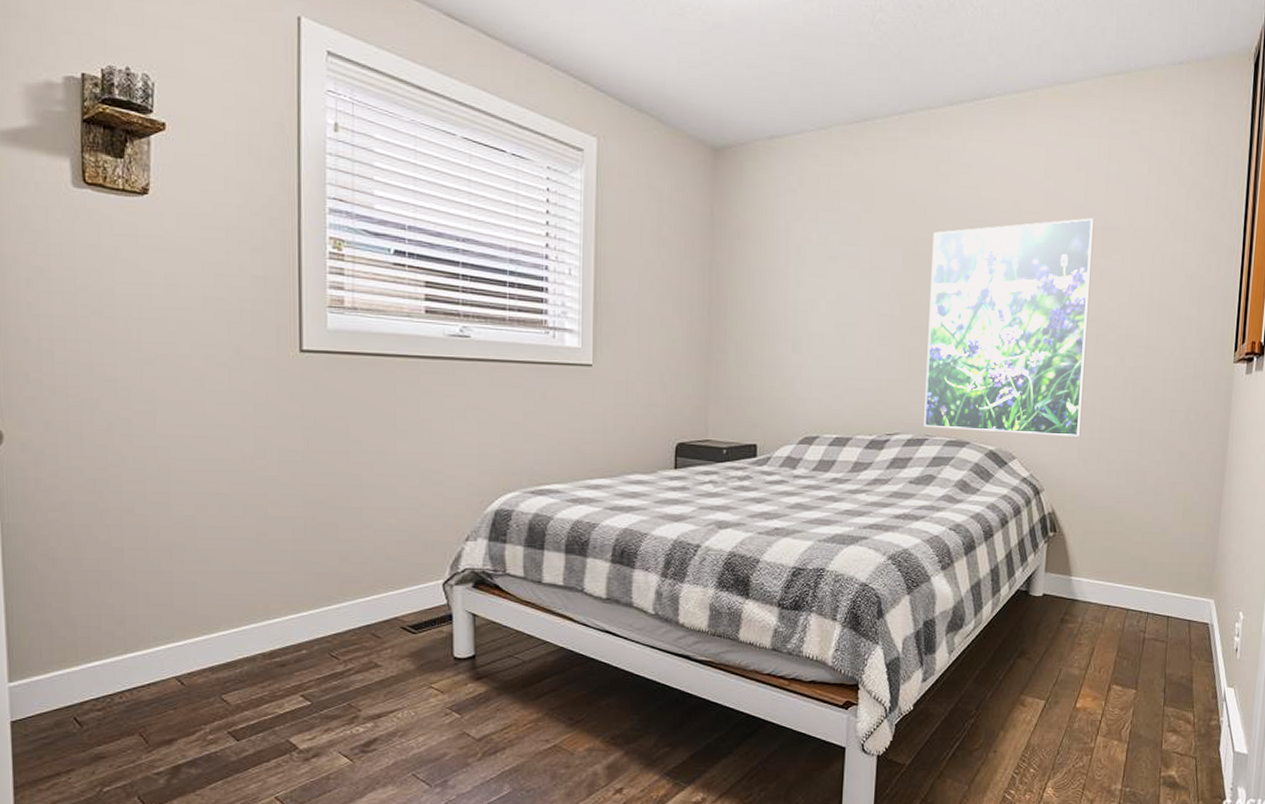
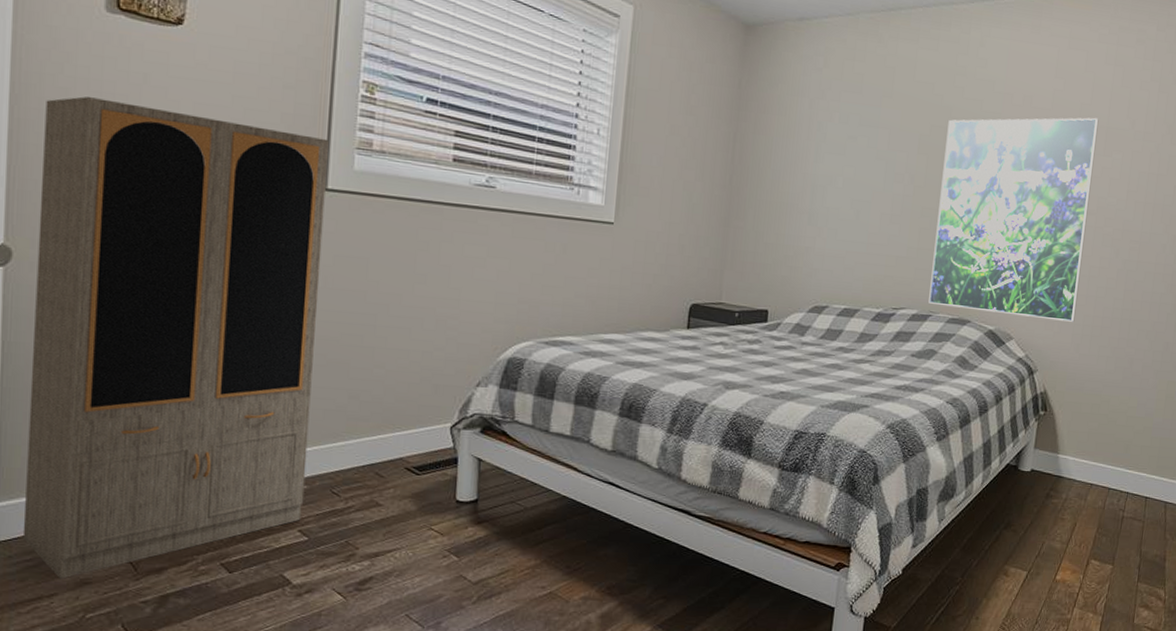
cabinet: none [22,274,304,755] -> present [22,96,329,579]

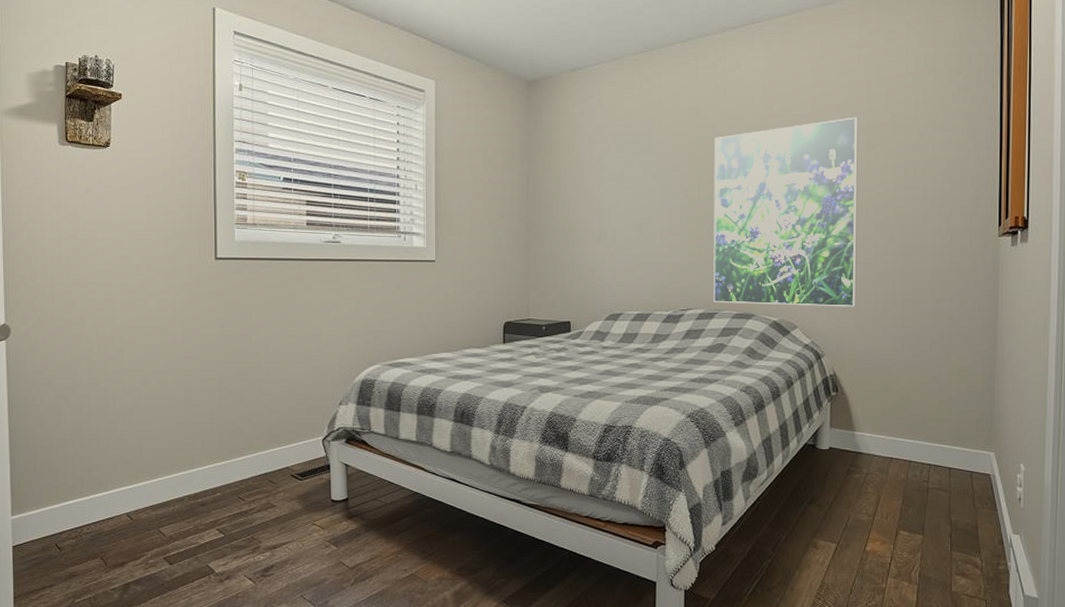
cabinet: present [22,96,329,579] -> none [25,209,219,573]

